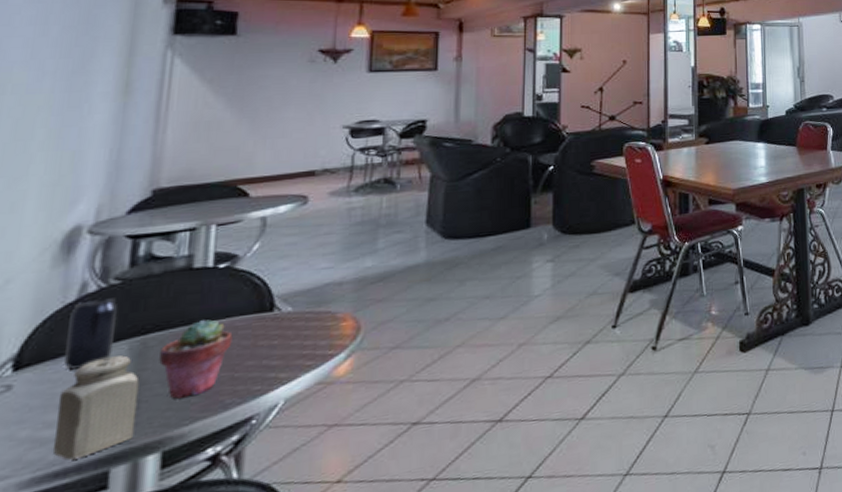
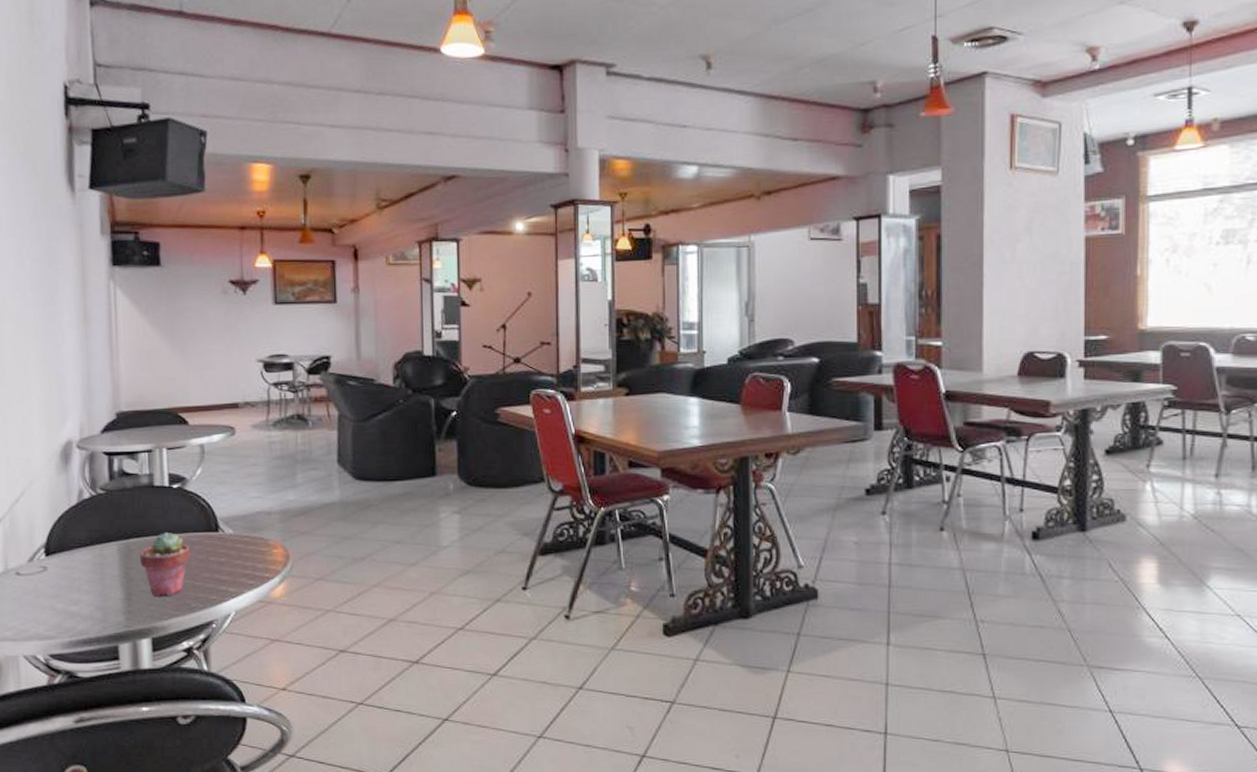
salt shaker: present [53,355,140,460] -> none [77,554,131,632]
beverage can: present [64,298,117,370] -> none [75,505,108,561]

